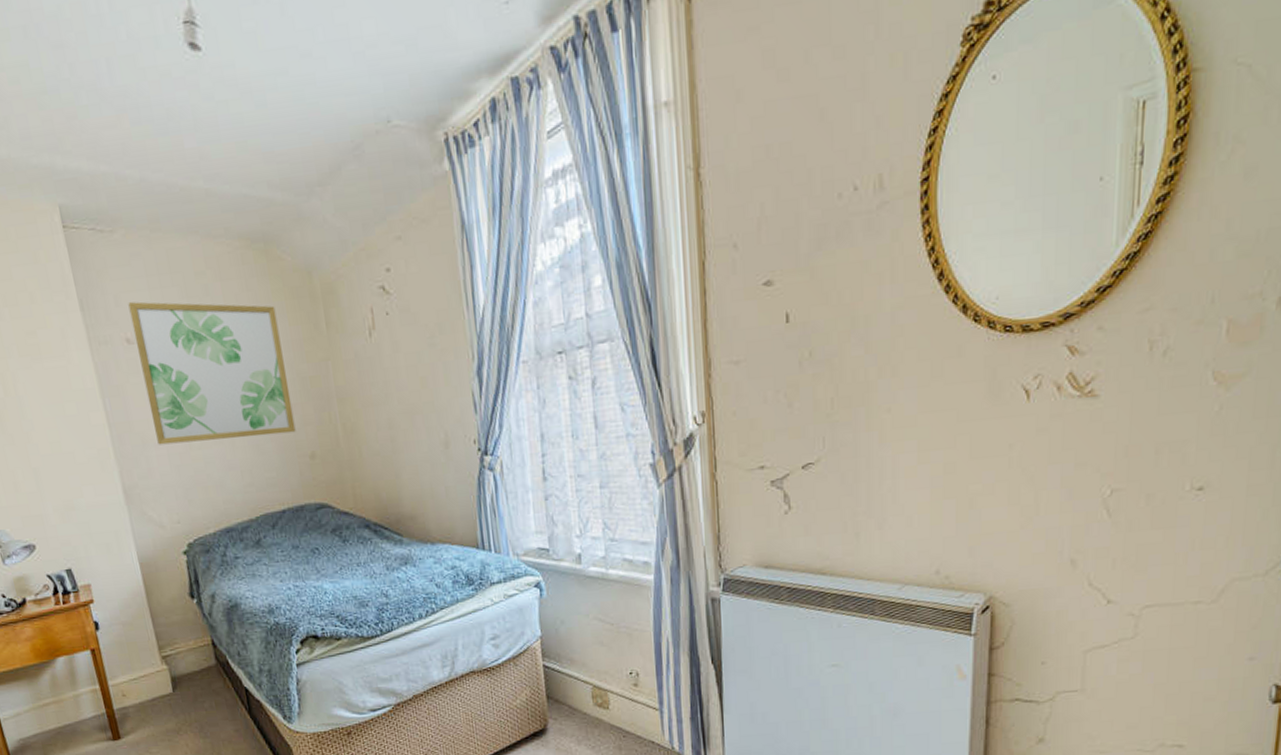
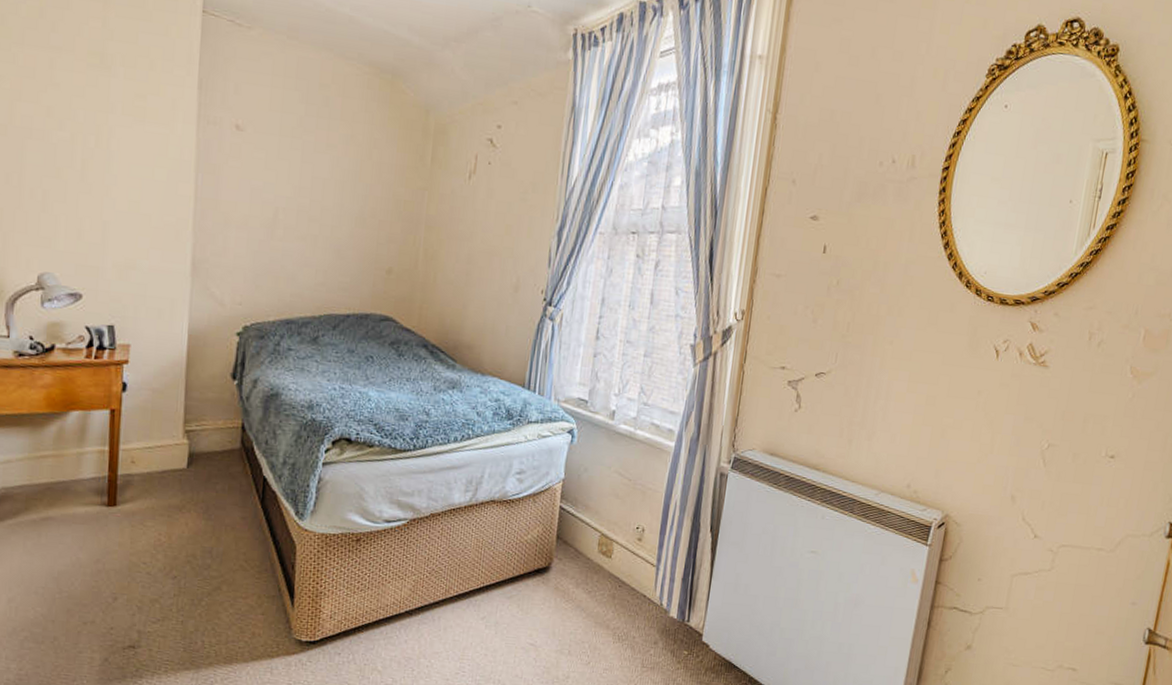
wall art: present [128,301,296,445] -> none [240,93,388,247]

